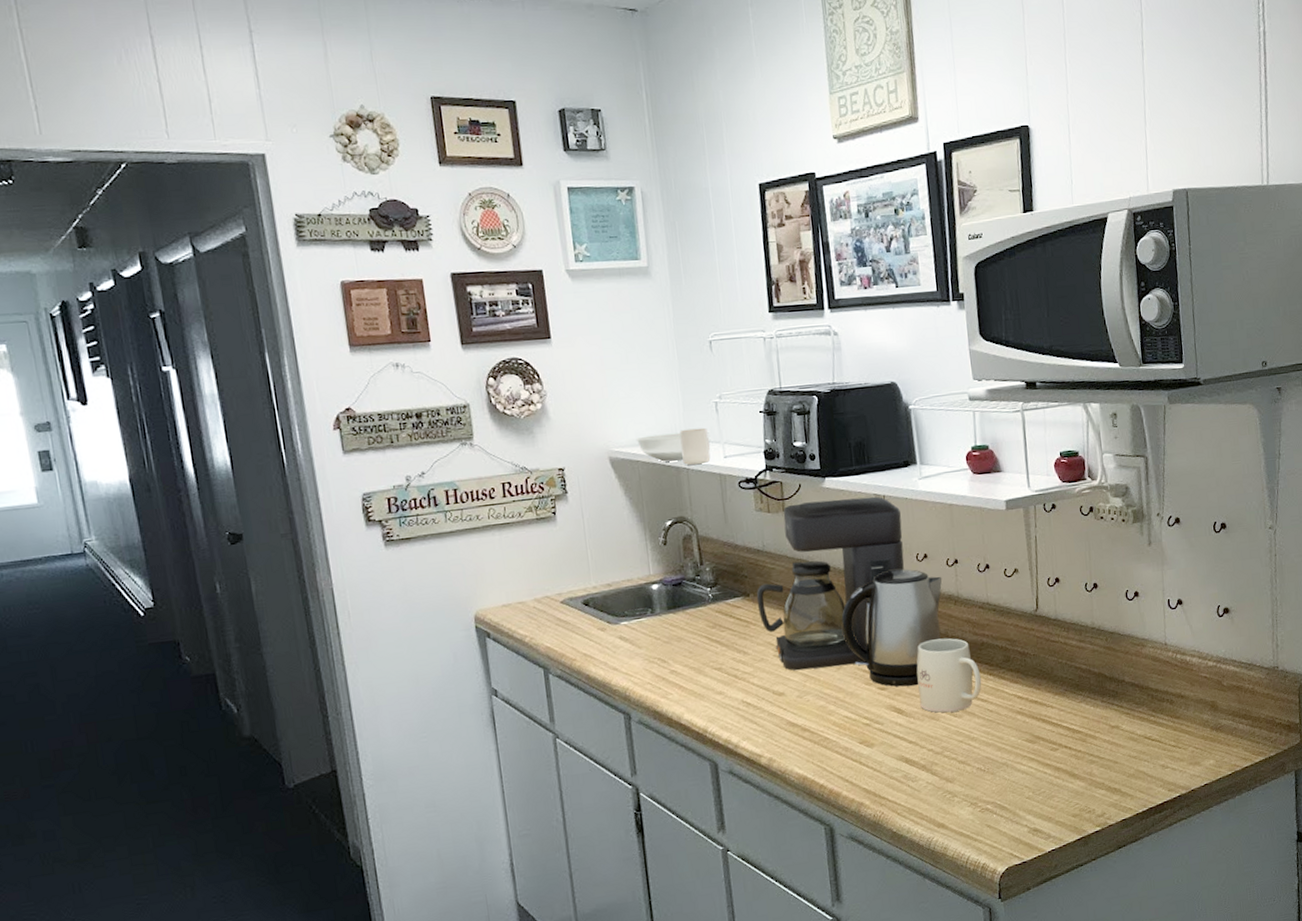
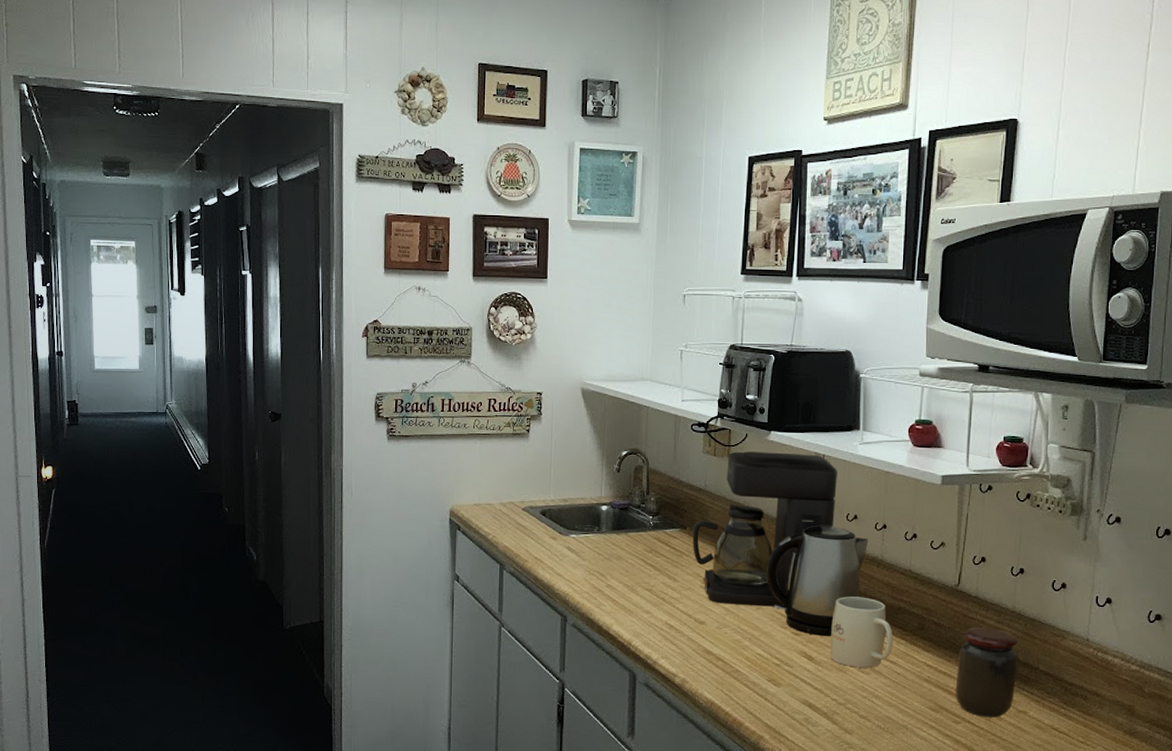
bowl: present [636,432,709,462] -> none [606,373,671,400]
cup: present [679,427,711,466] -> none [645,371,671,405]
jar: none [1046,648,1106,740] -> present [955,627,1018,718]

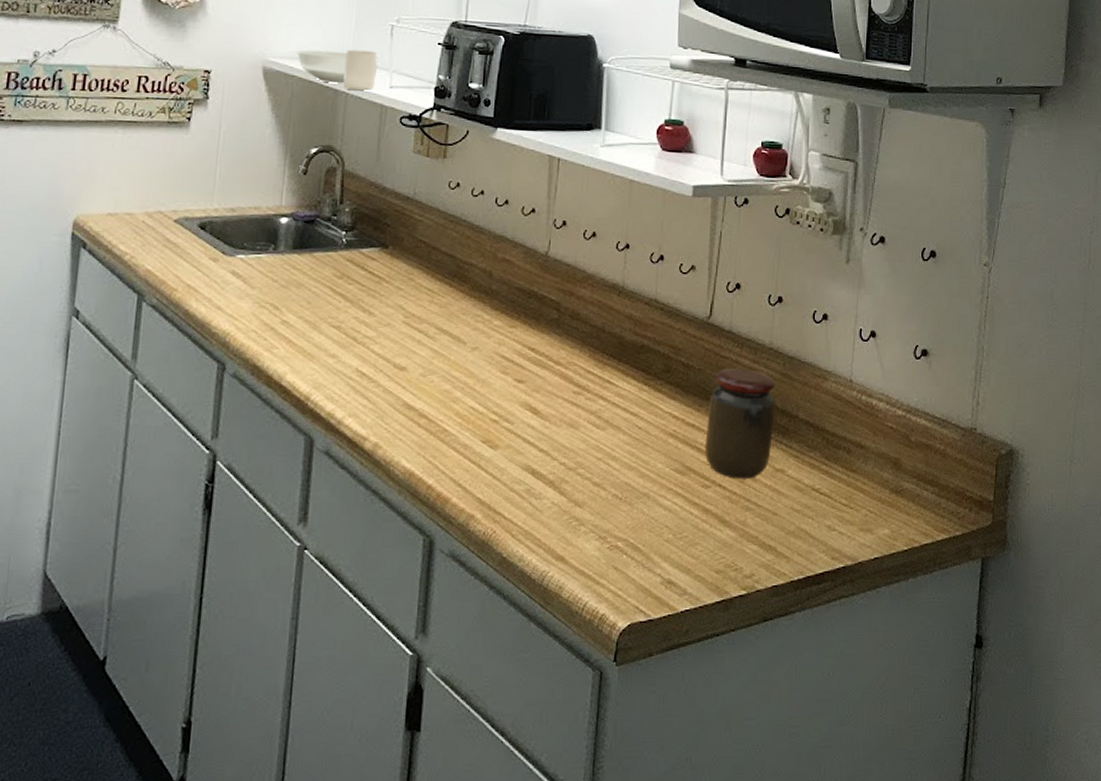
bowl: none [606,373,671,400] -> present [296,49,378,84]
cup: none [645,371,671,405] -> present [343,49,378,91]
coffee maker: present [692,451,837,607] -> none [395,152,574,347]
kettle: present [766,526,869,637] -> none [485,245,609,384]
mug: present [830,596,894,668] -> none [560,332,635,422]

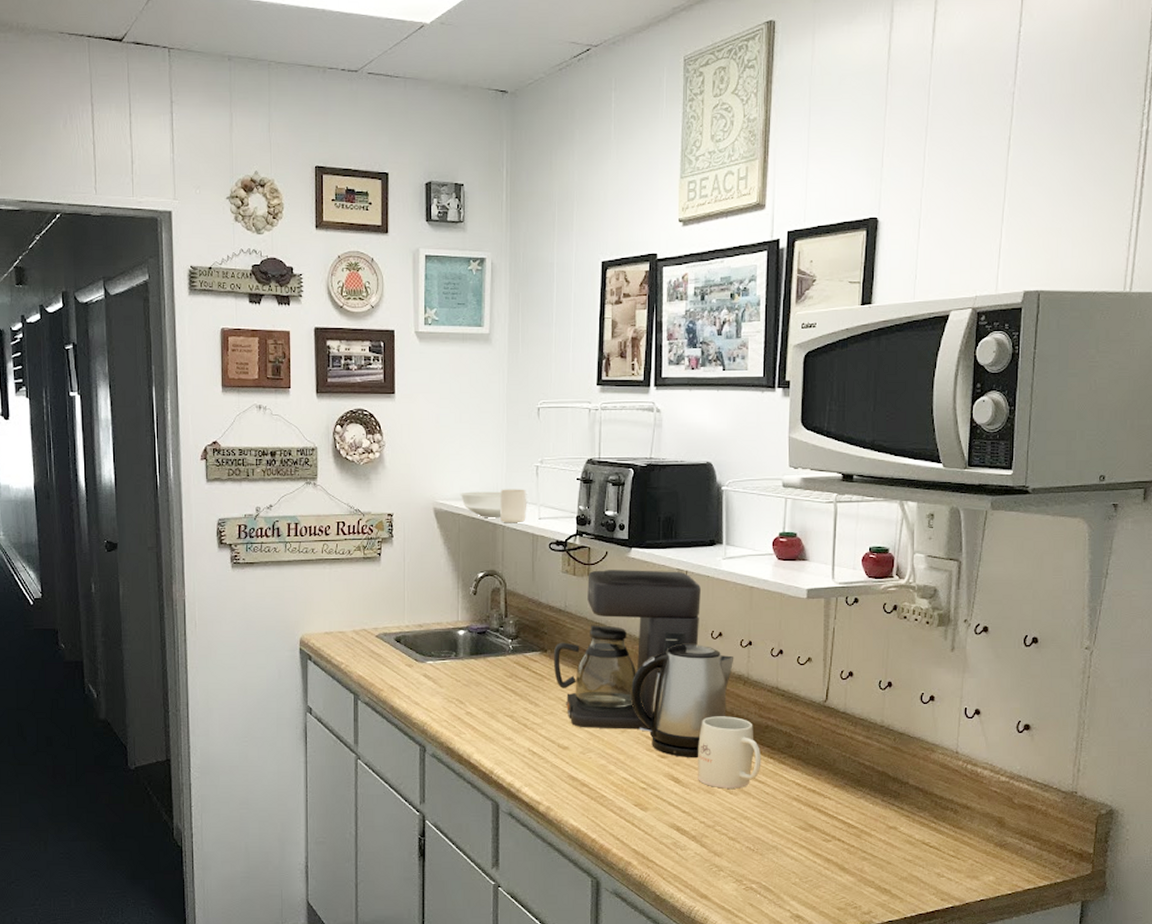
coffee maker: none [395,152,574,347] -> present [553,570,701,729]
kettle: none [485,245,609,384] -> present [630,644,734,758]
mug: none [560,332,635,422] -> present [698,716,762,789]
jar: present [704,367,776,479] -> none [824,743,888,834]

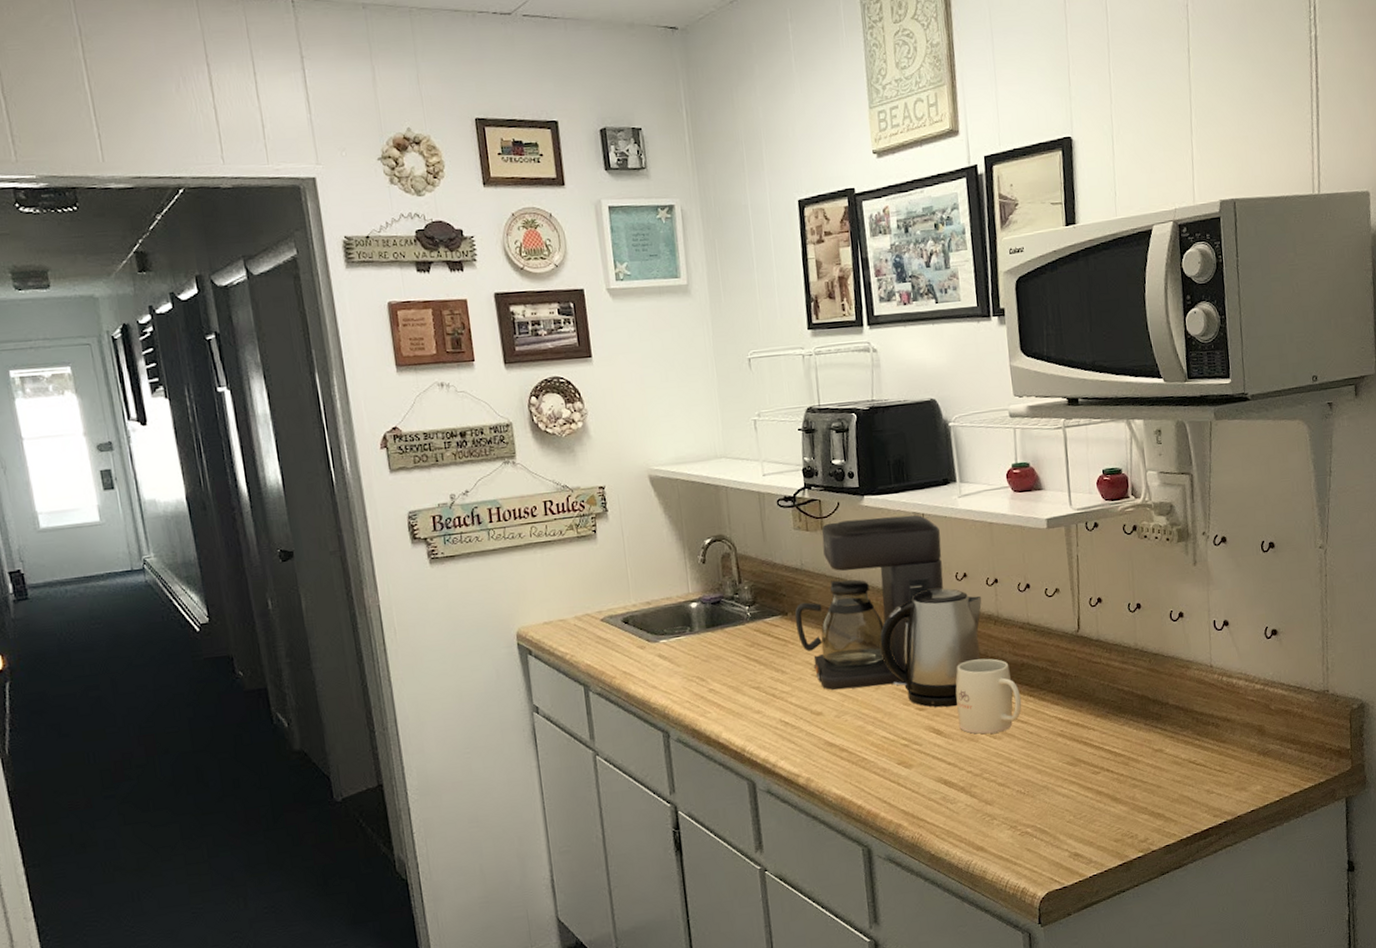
bowl: present [460,491,527,519] -> none [675,450,748,480]
cup: present [500,489,527,523] -> none [718,445,750,484]

